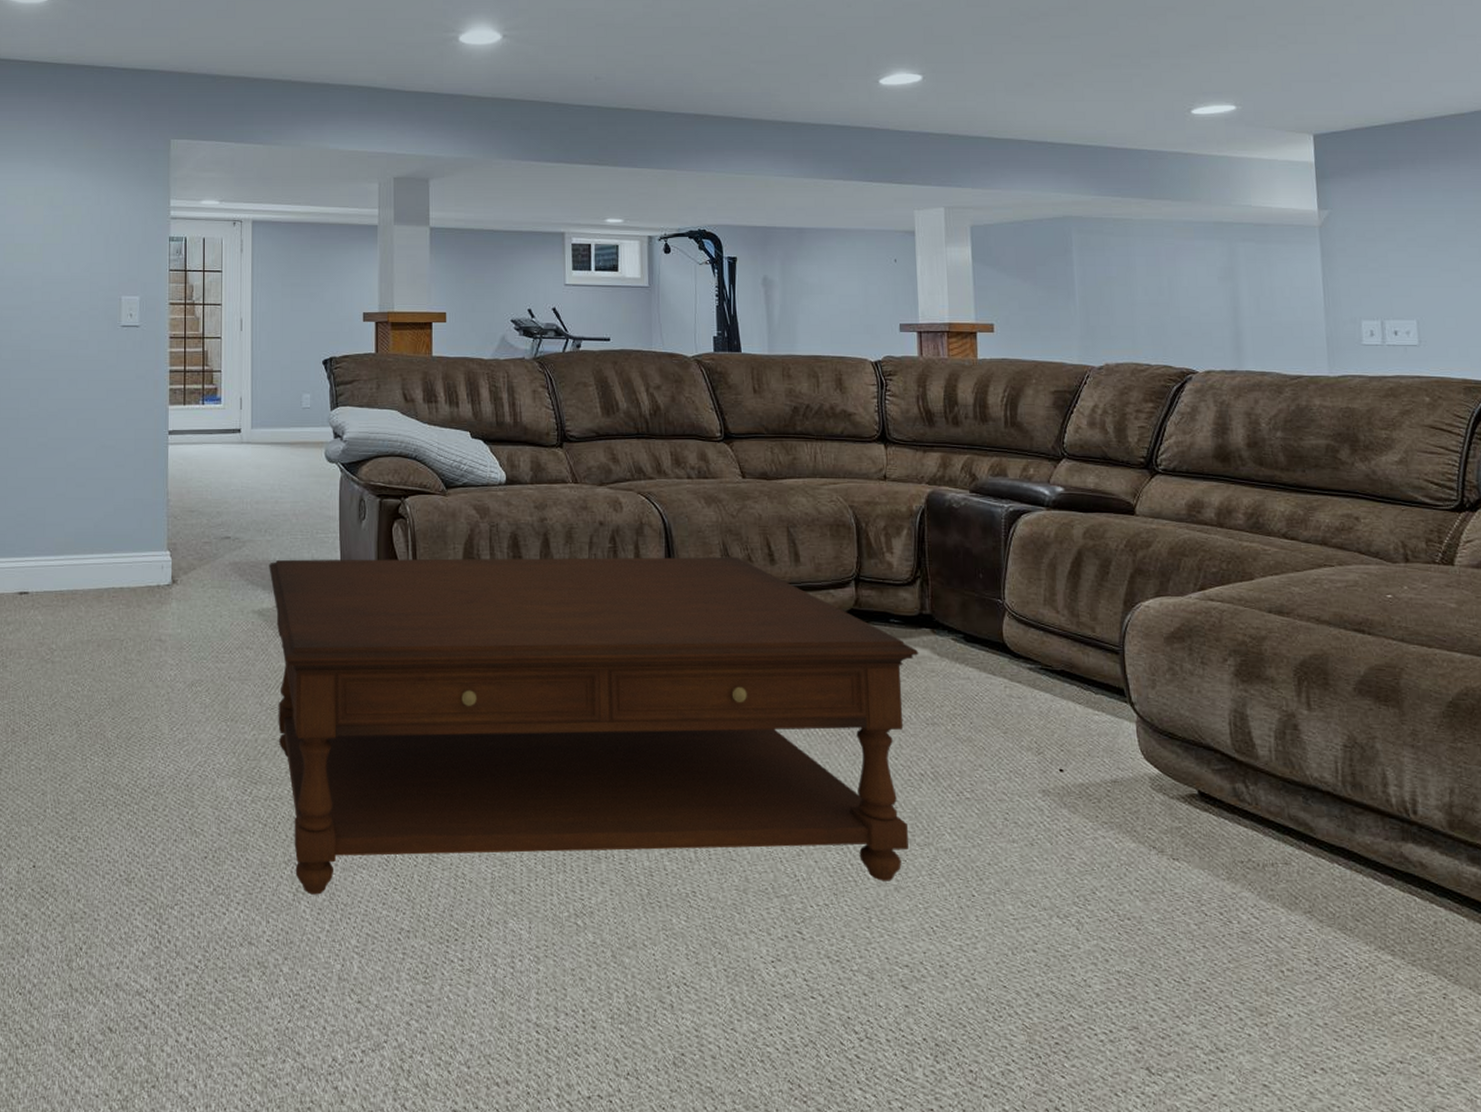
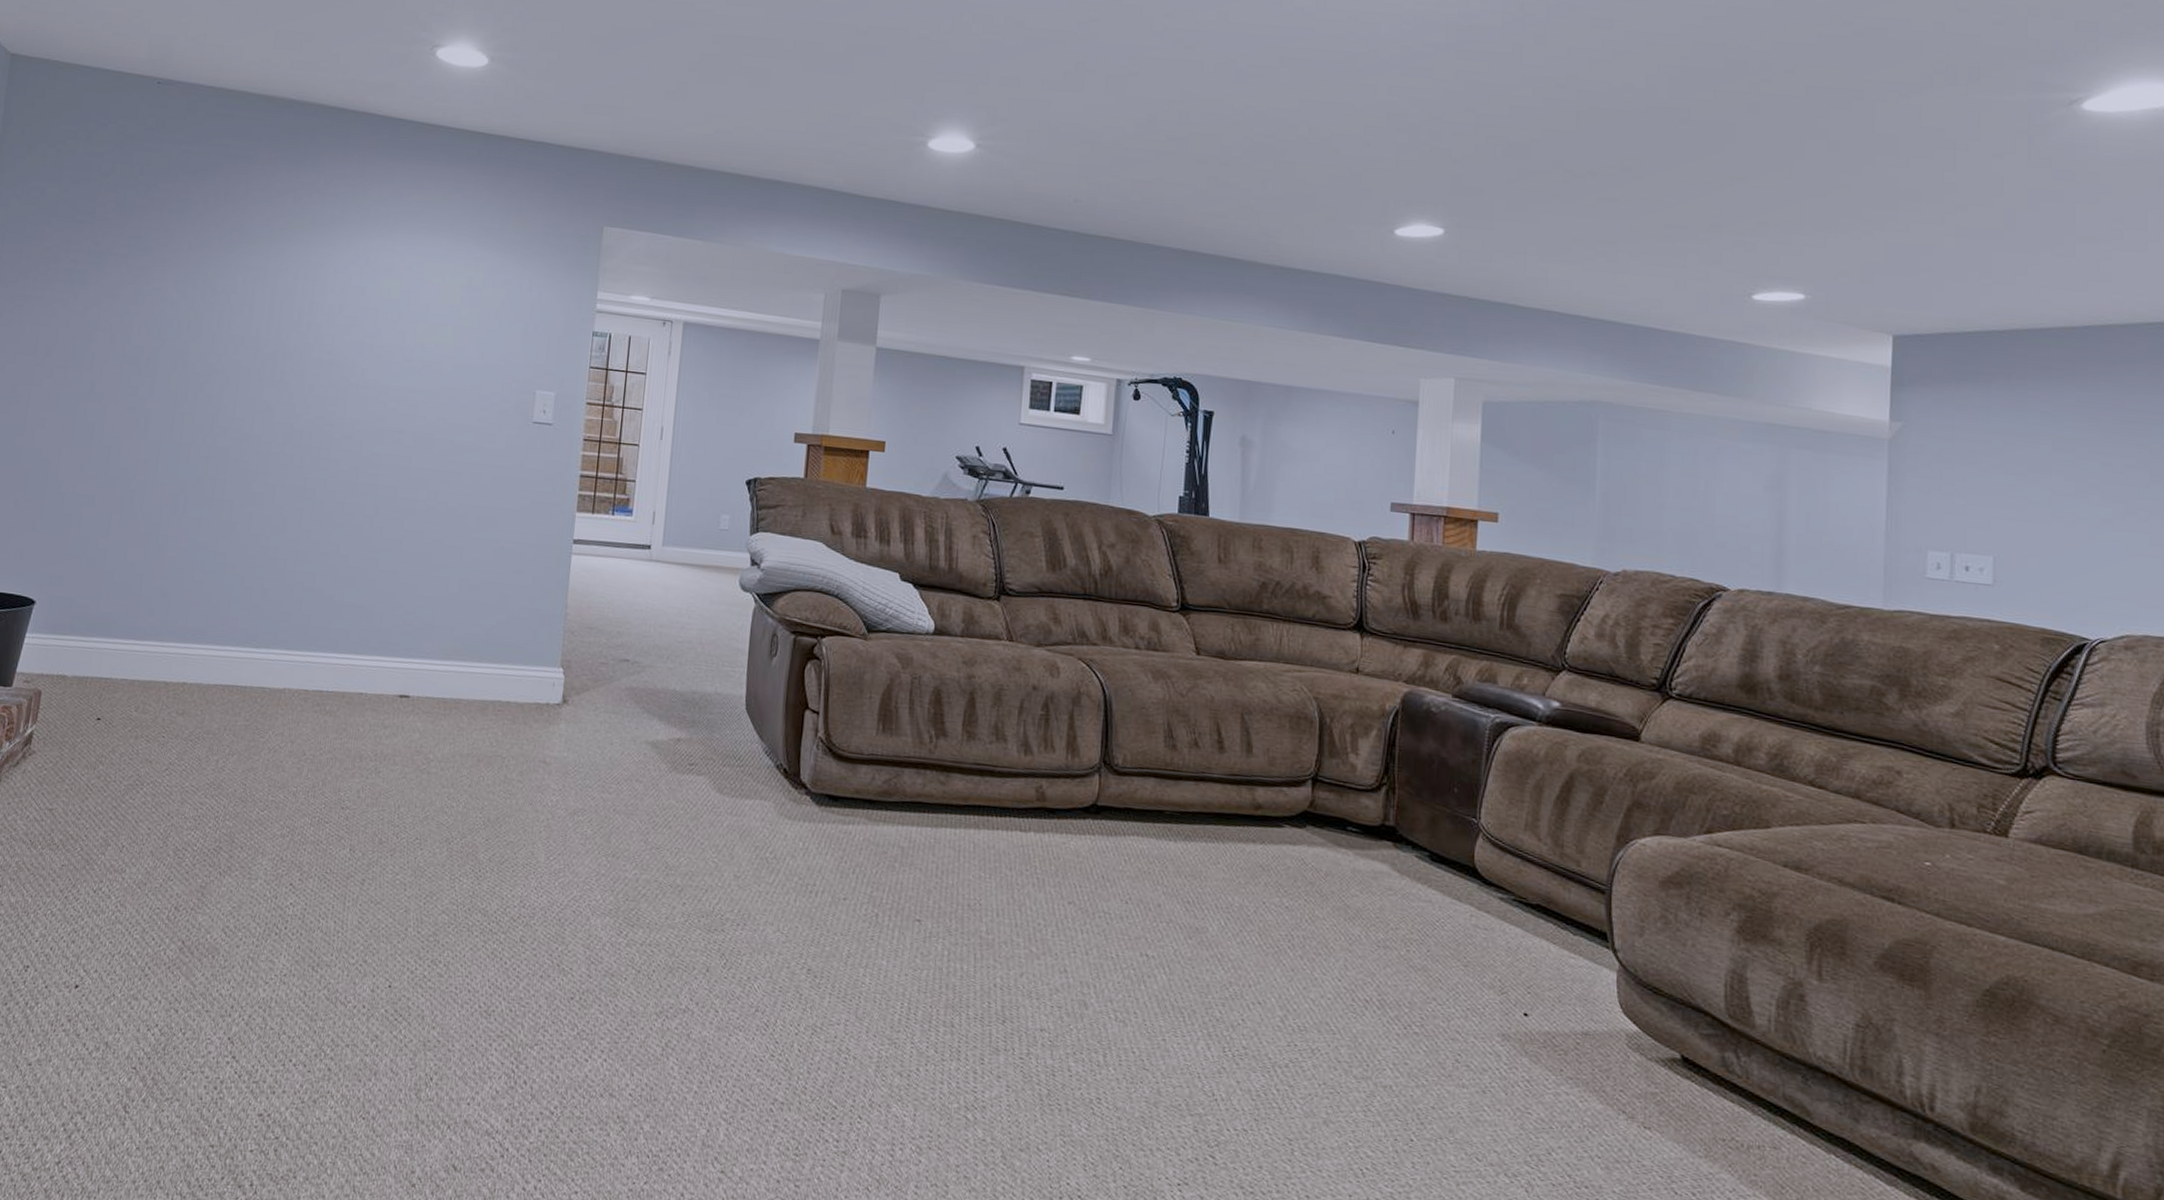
coffee table: present [269,556,919,895] -> none [661,690,1377,1114]

